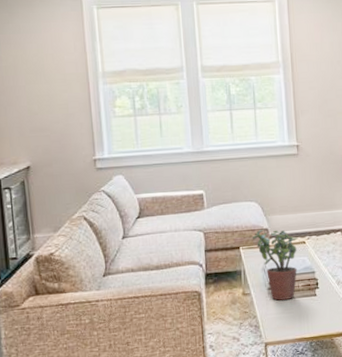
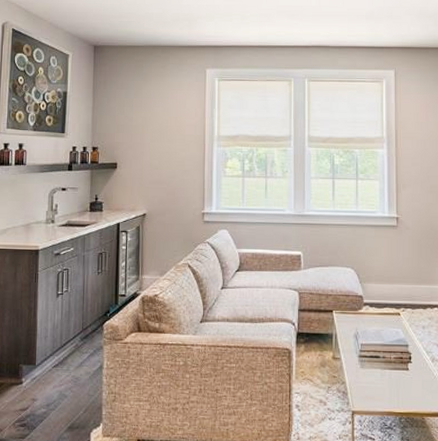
potted plant: present [252,228,298,301] -> none [345,295,392,370]

